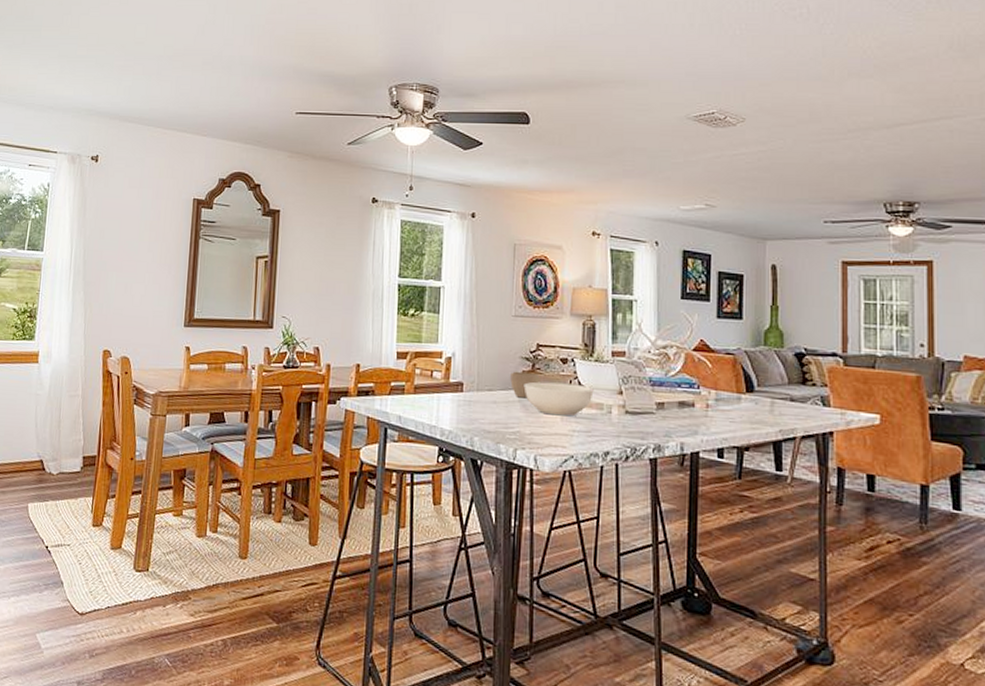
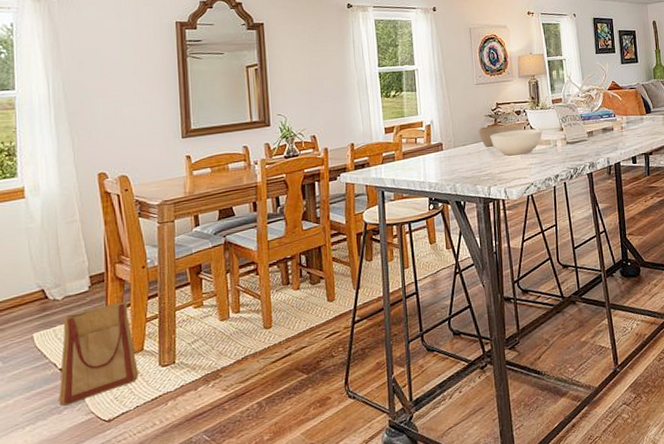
shopping bag: none [41,490,114,586] -> present [59,300,138,406]

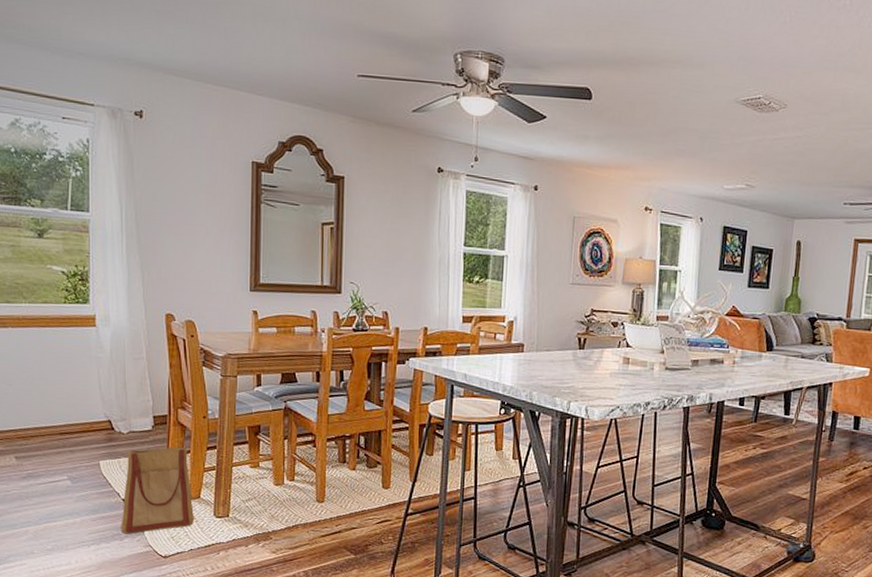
cup: present [479,125,502,147] -> none [566,333,593,358]
bowl: present [490,128,543,156] -> none [578,342,640,373]

